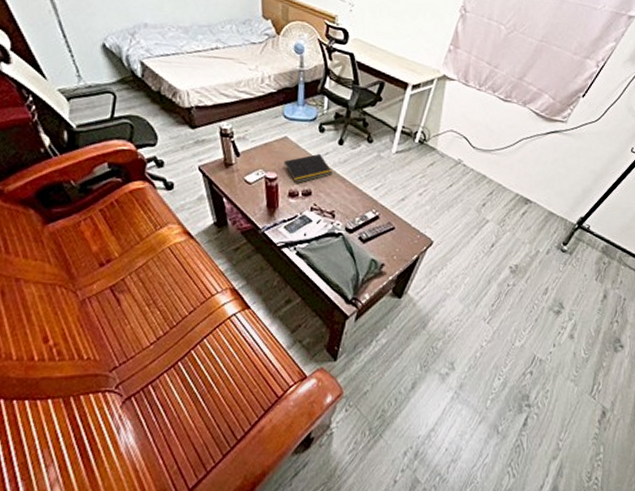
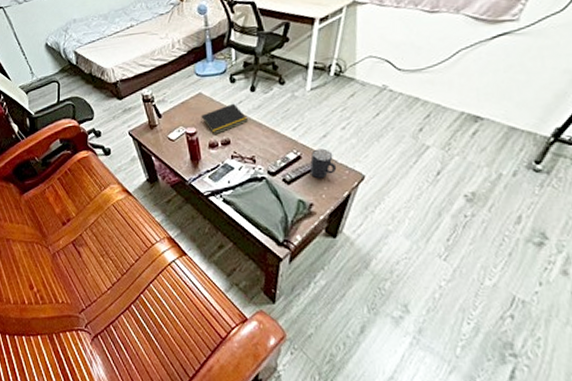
mug: none [385,211,410,241] -> present [309,148,337,179]

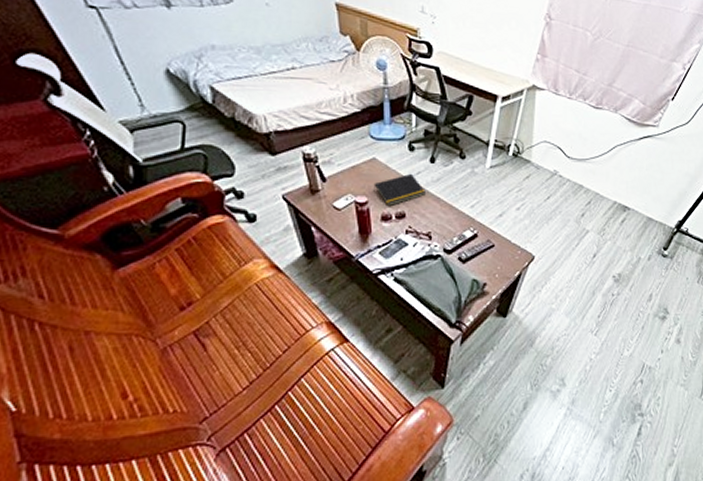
mug: present [309,148,337,179] -> none [485,228,510,258]

